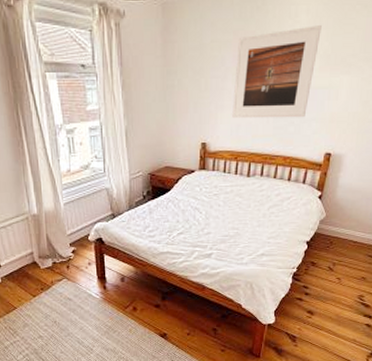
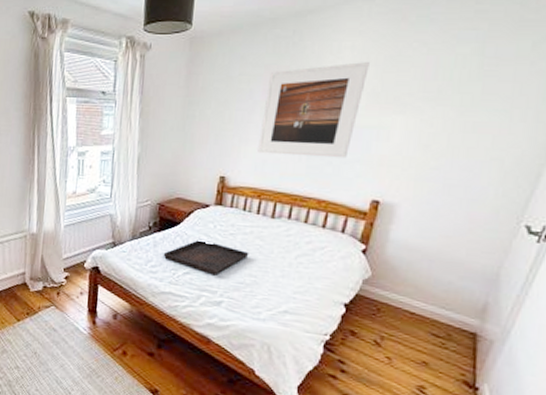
serving tray: none [158,202,231,232] -> present [163,239,249,276]

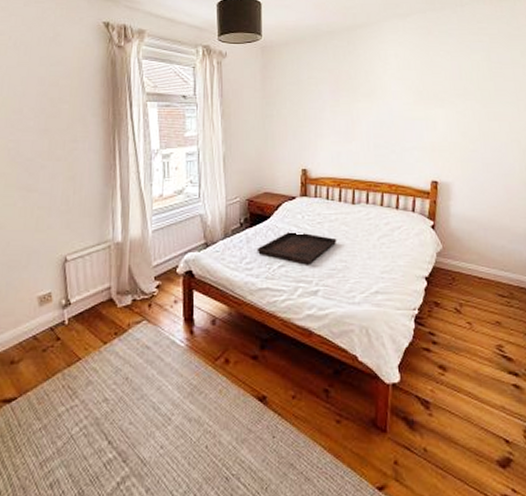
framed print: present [258,62,370,159] -> none [332,67,411,147]

